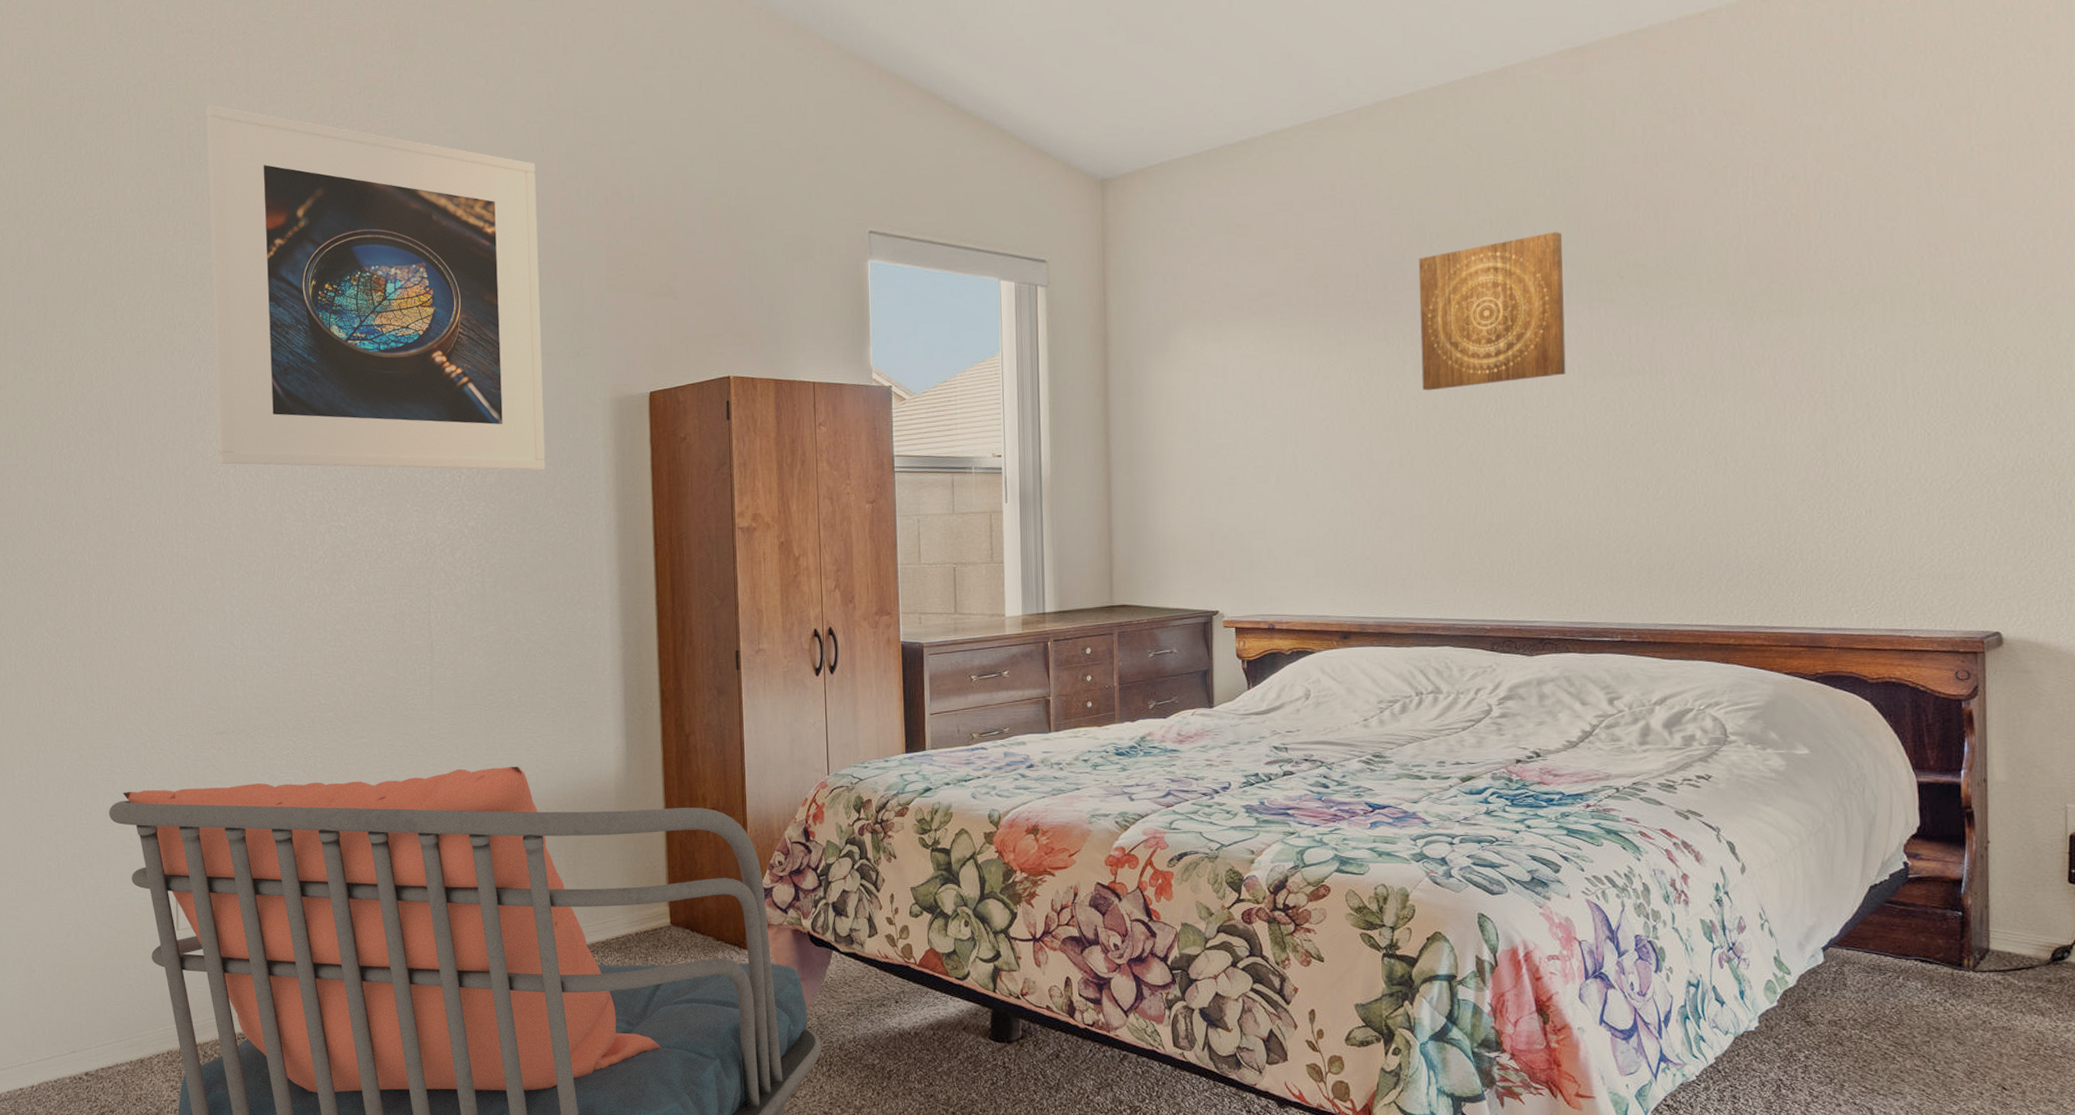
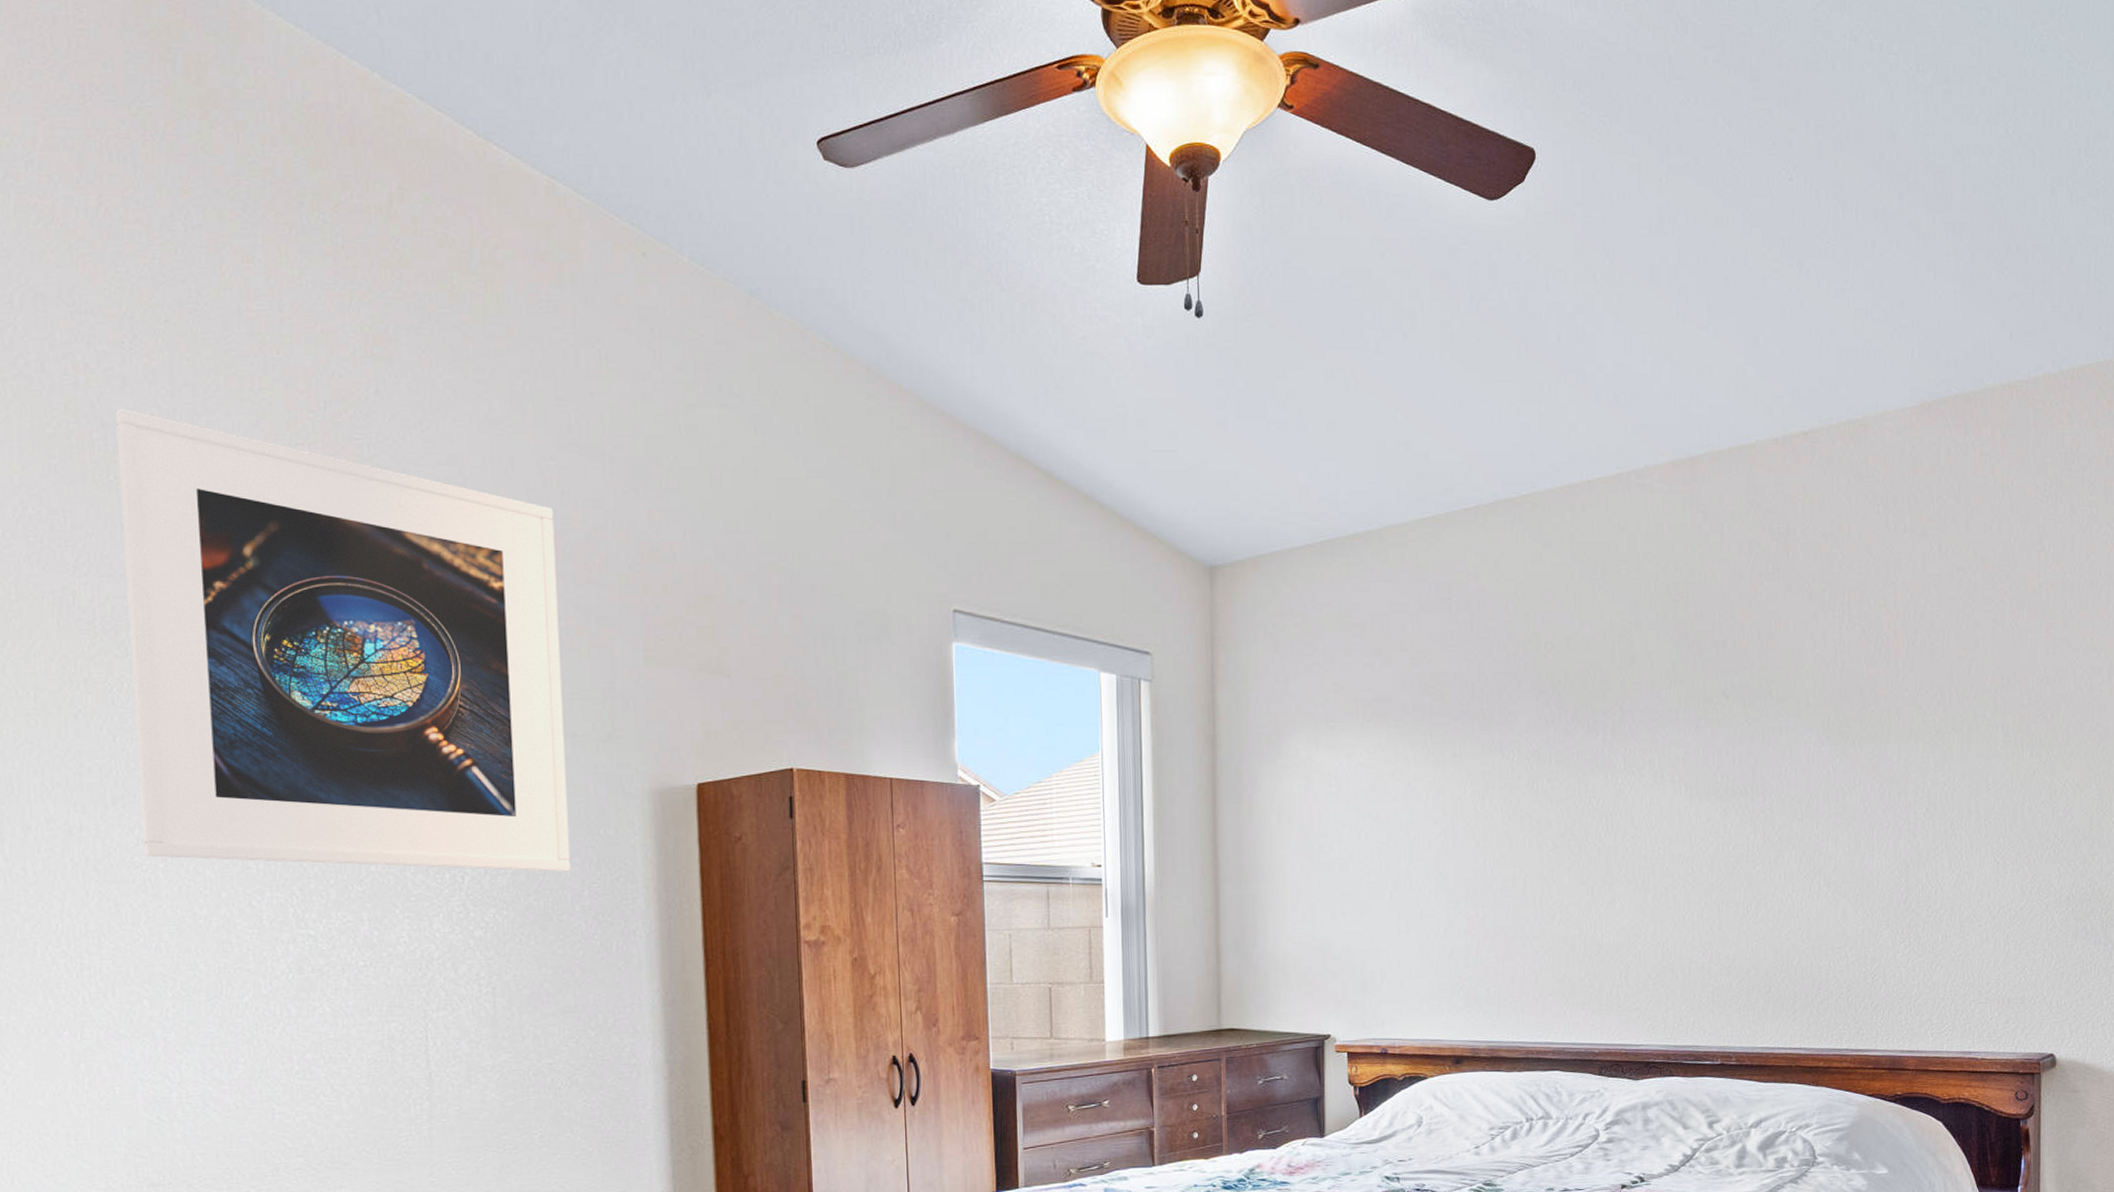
wall art: present [1418,231,1566,391] -> none [1533,647,1674,807]

